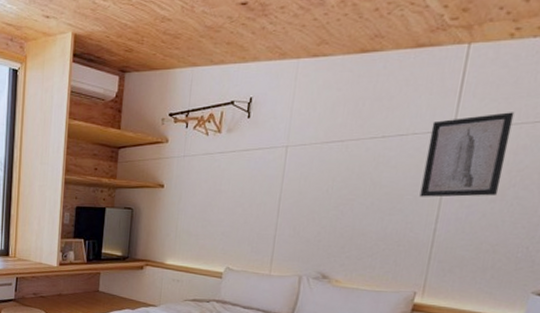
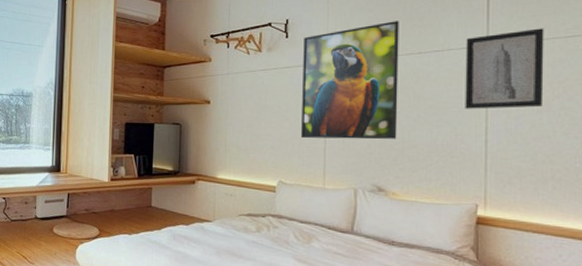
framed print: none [253,101,368,227] -> present [301,21,399,140]

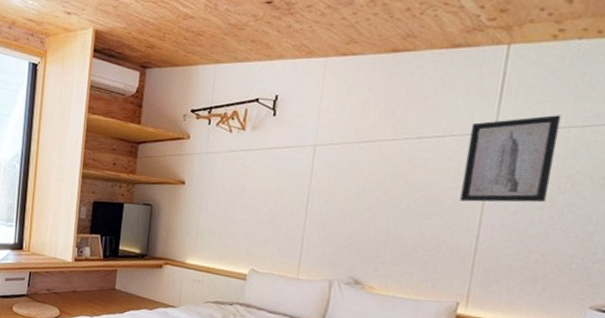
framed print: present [301,21,399,140] -> none [279,101,401,230]

